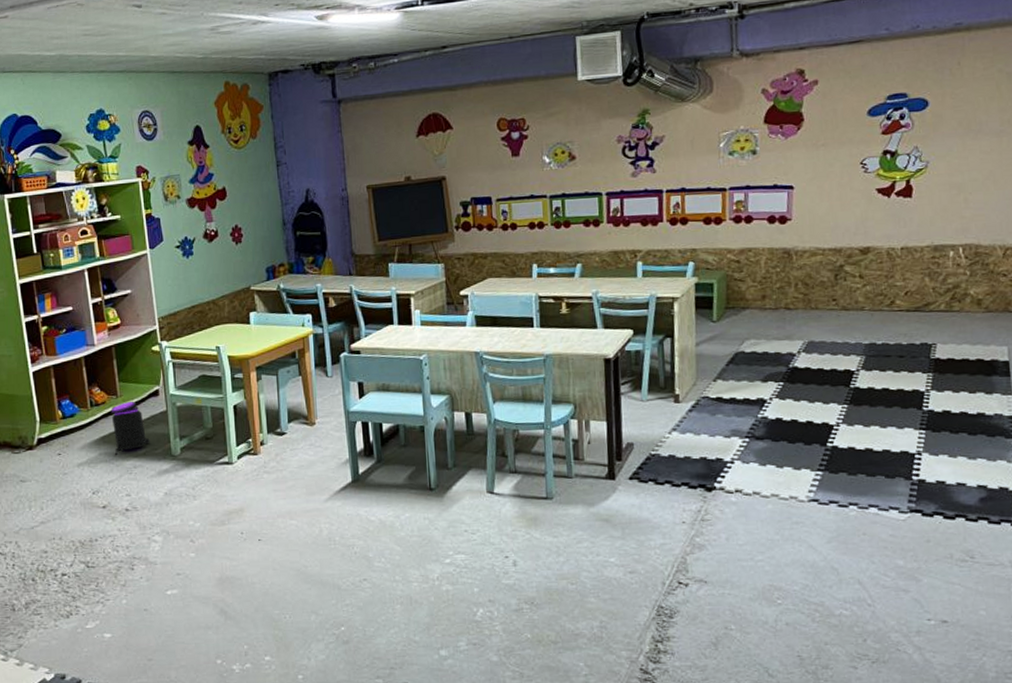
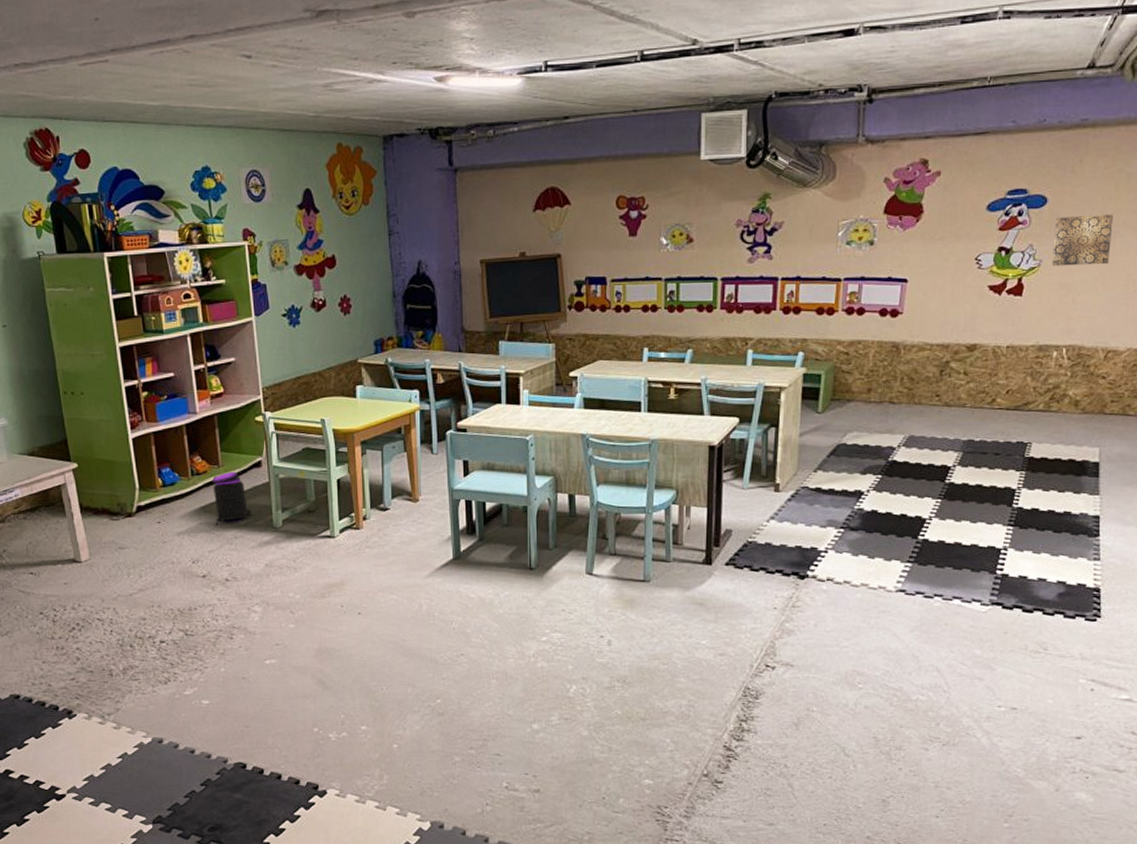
wall art: none [938,113,998,167] -> present [1051,214,1113,266]

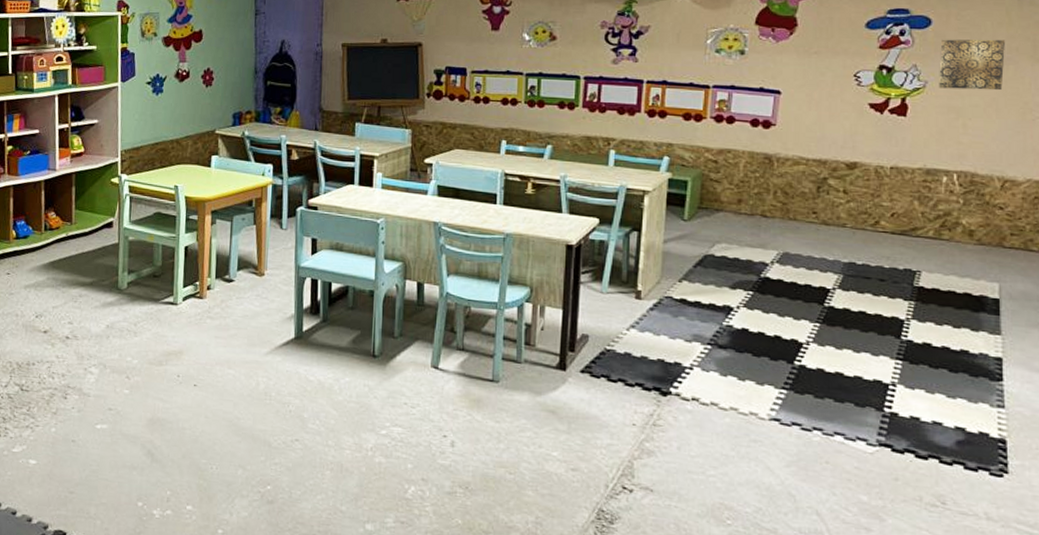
trash can: present [212,471,251,526] -> none [62,229,98,283]

